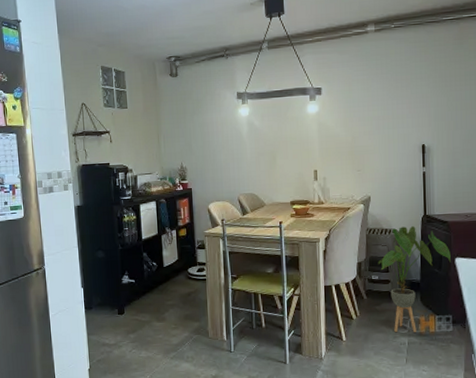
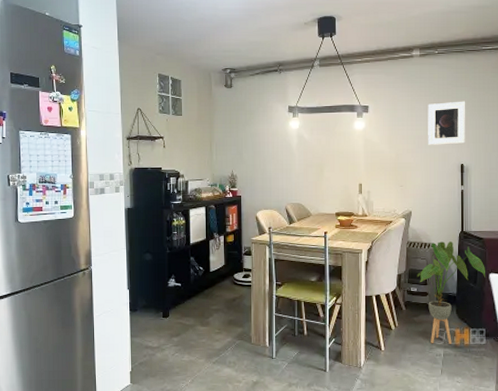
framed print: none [385,77,426,126] -> present [428,101,466,145]

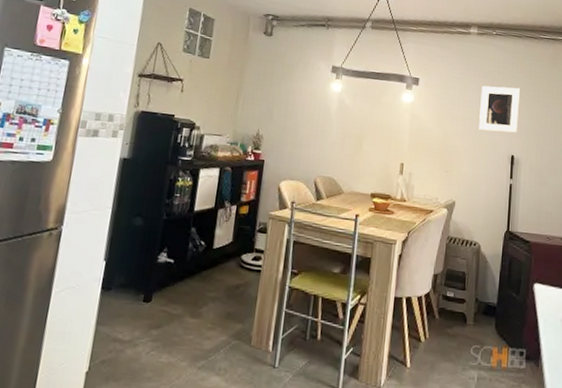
house plant: present [417,241,485,344] -> none [455,240,530,366]

